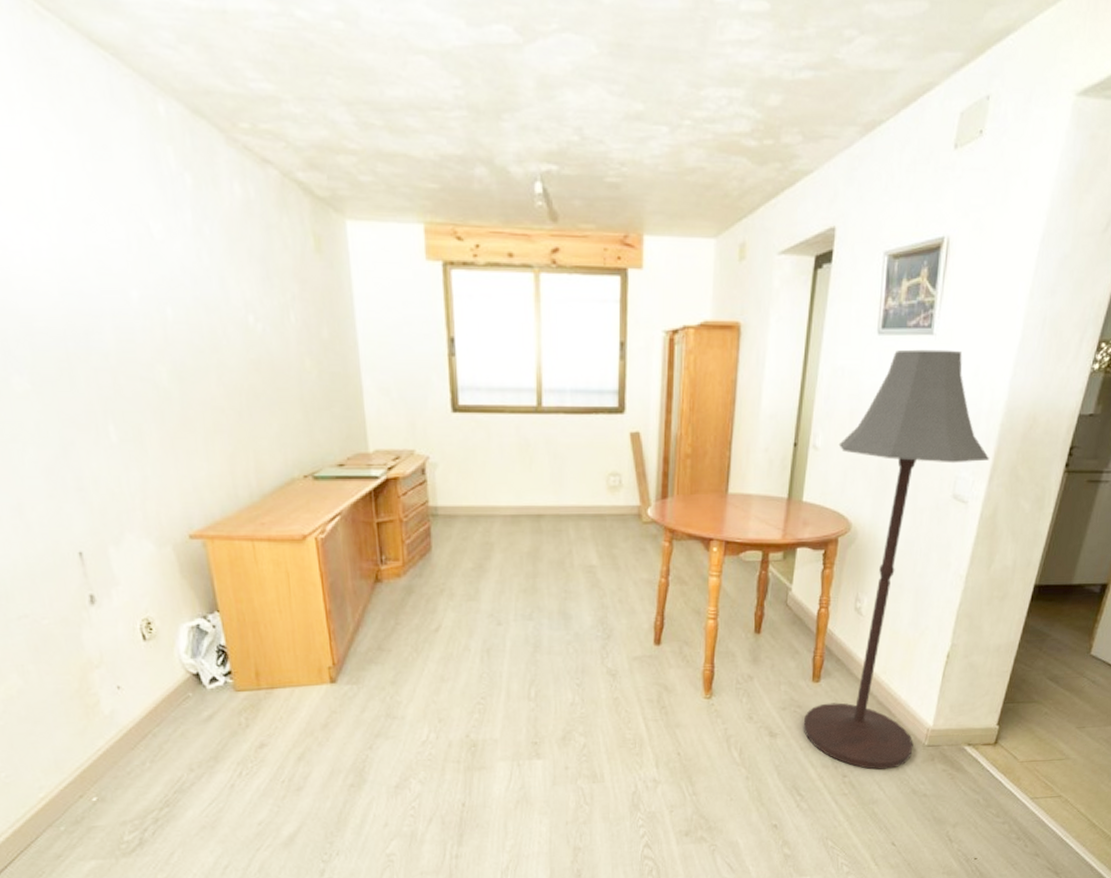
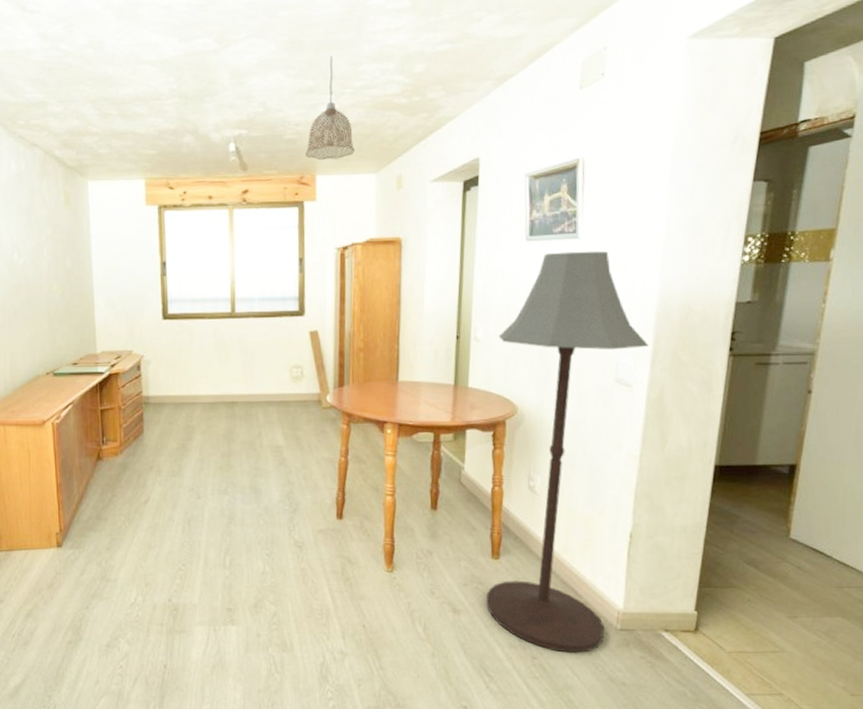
pendant lamp: none [631,70,693,215] -> present [305,56,356,160]

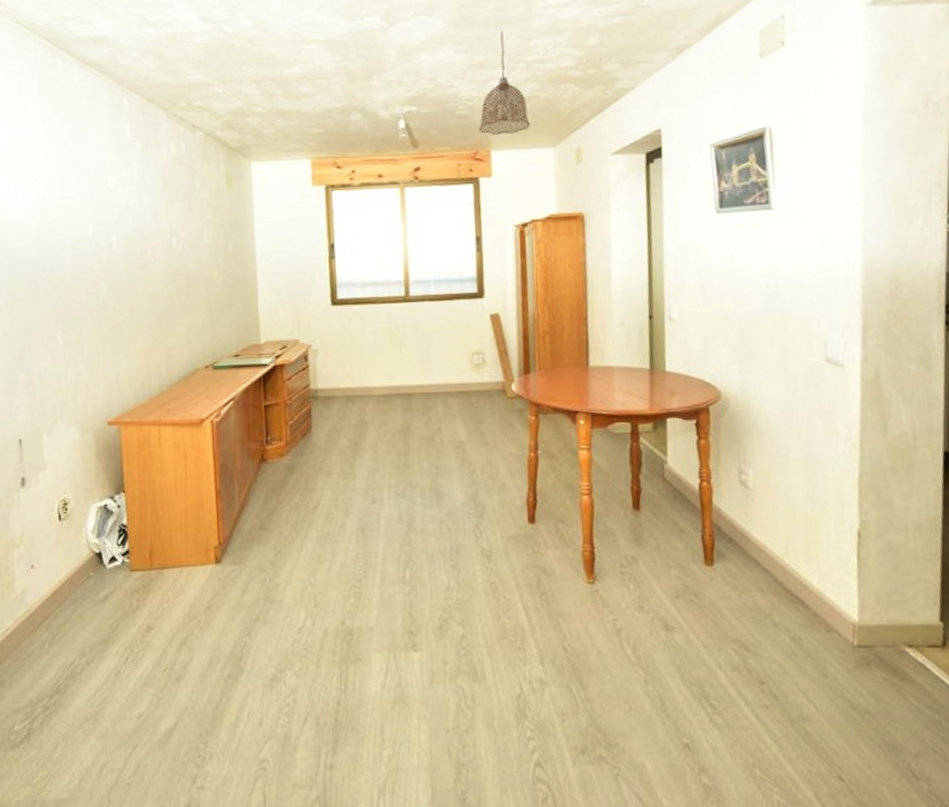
floor lamp: present [486,250,648,653] -> none [694,221,857,676]

